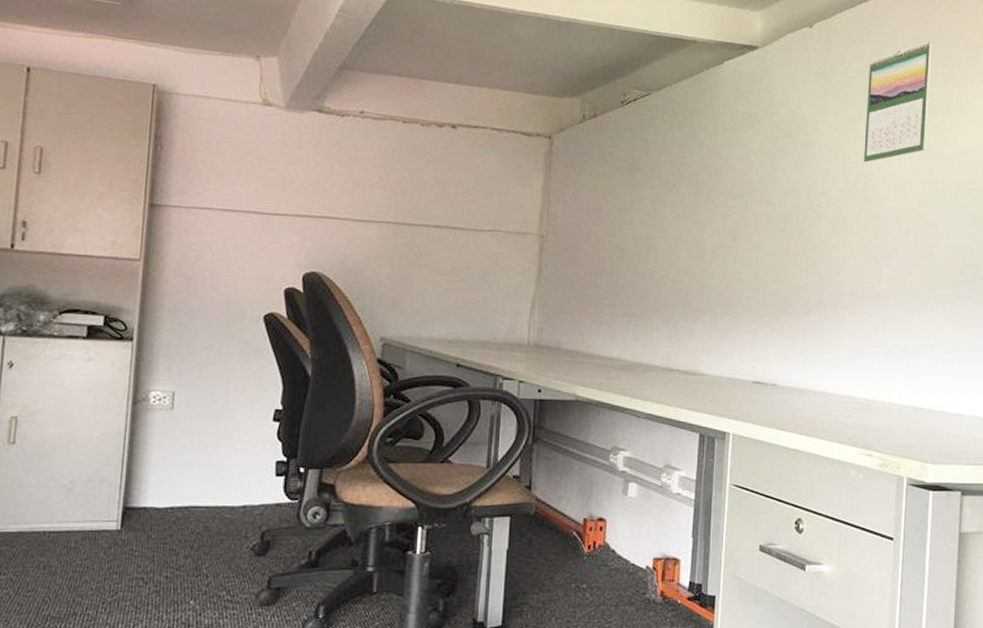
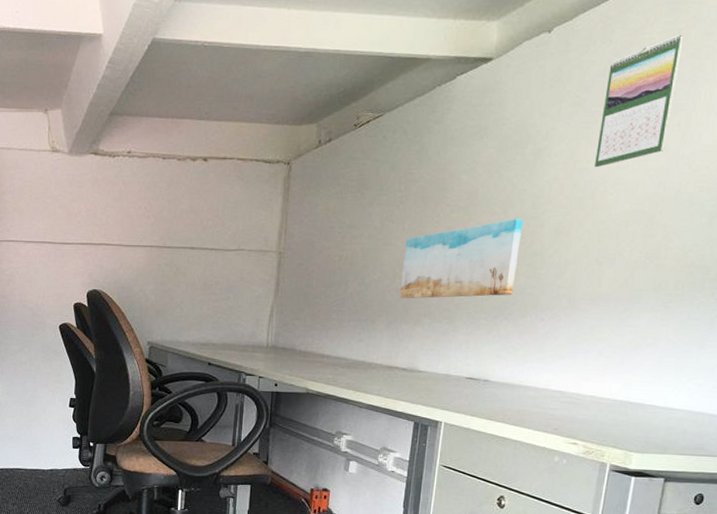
wall art: none [676,210,799,293] -> present [399,219,523,299]

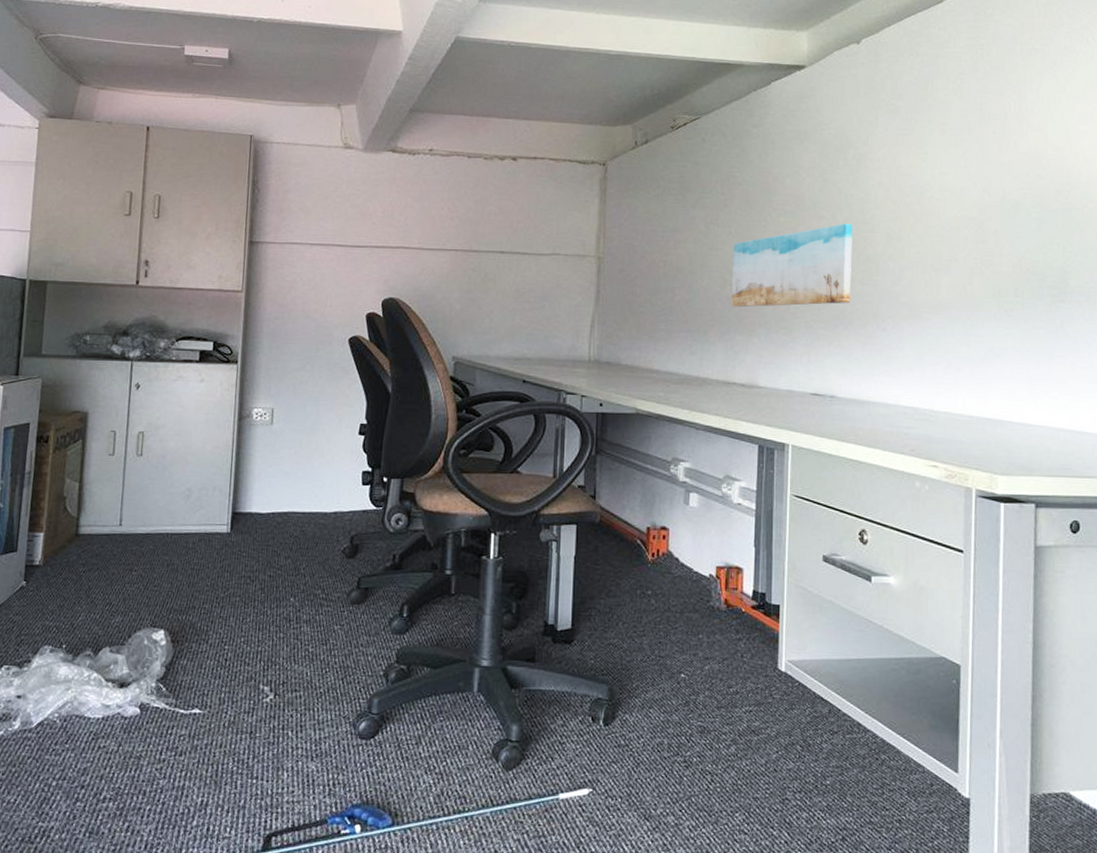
calendar: present [595,34,684,168] -> none [918,49,986,174]

